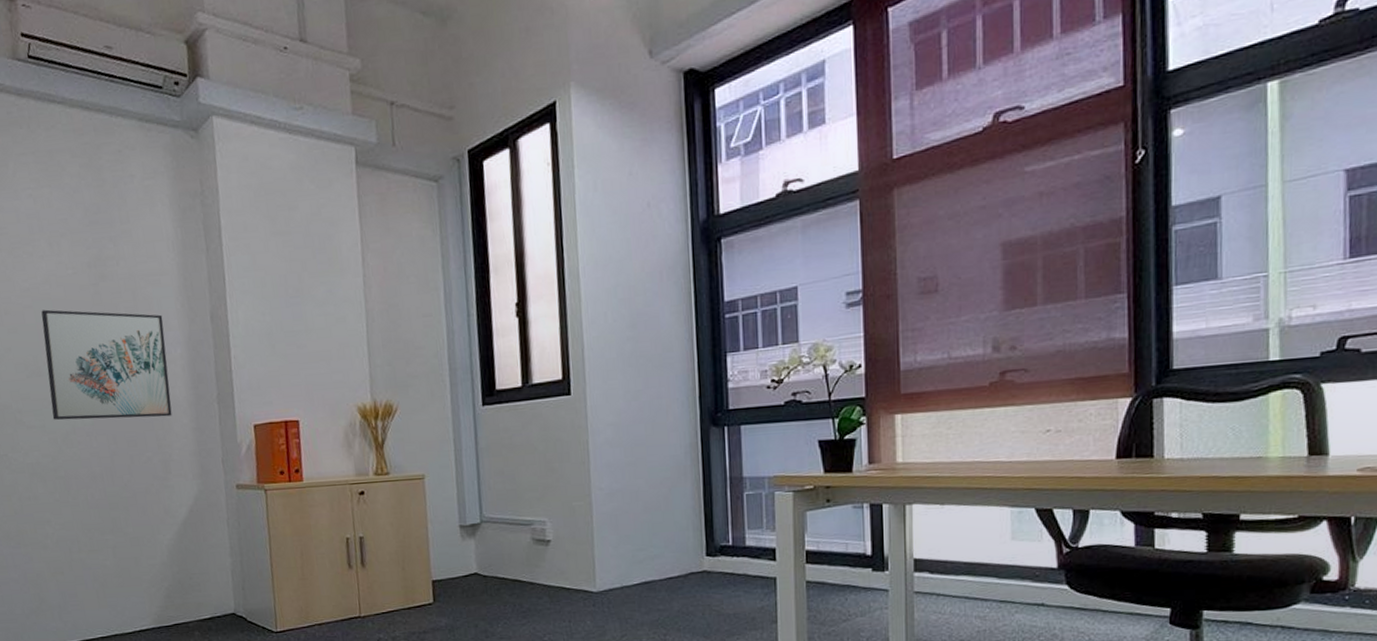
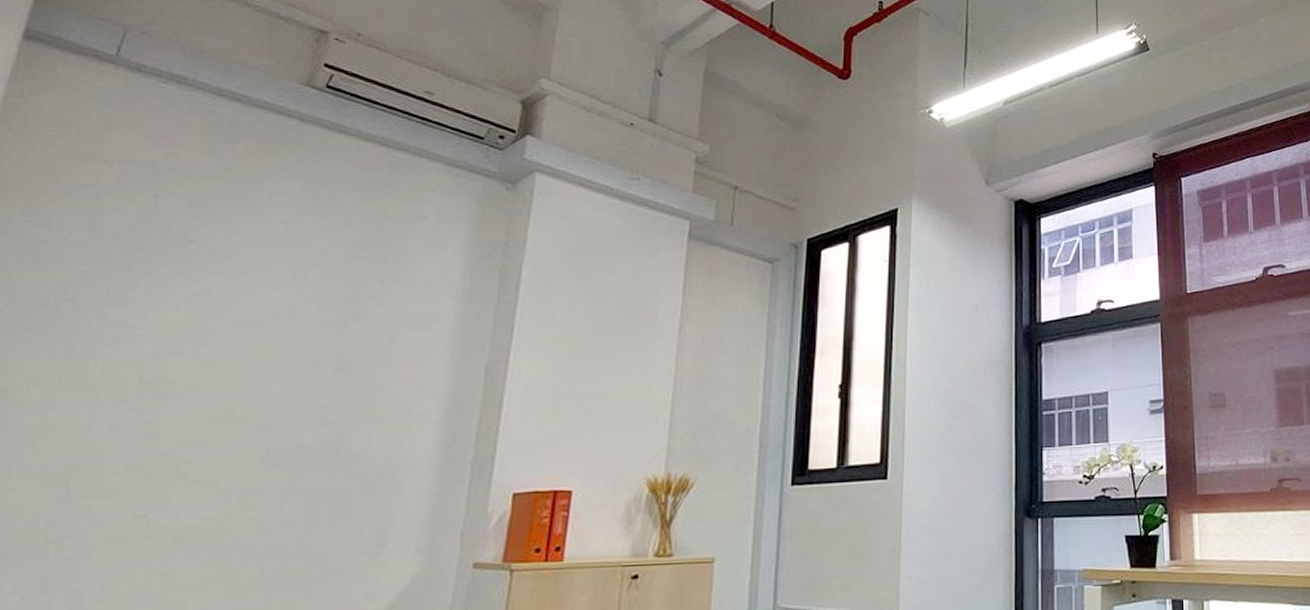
wall art: present [41,309,173,420] -> none [233,345,423,479]

